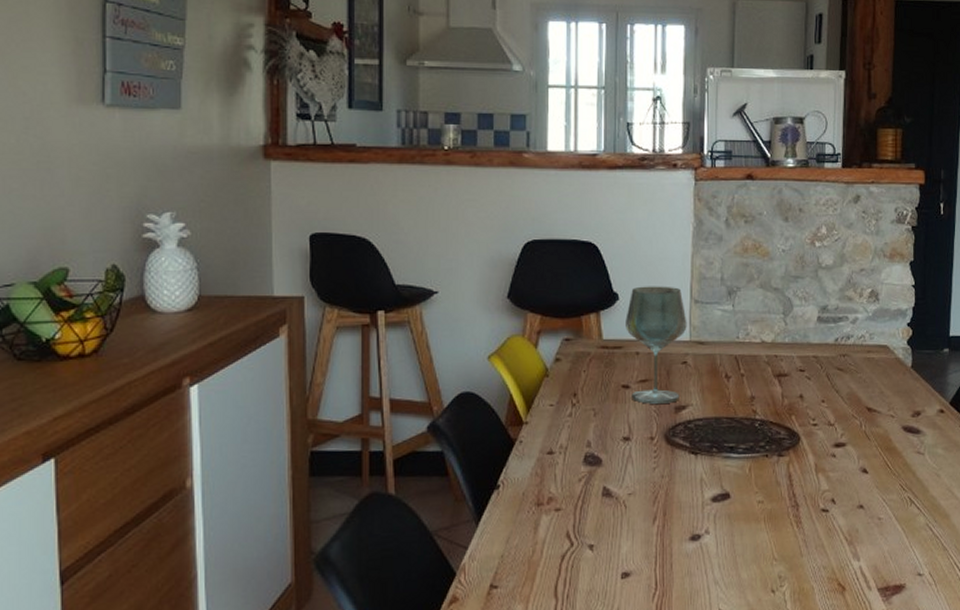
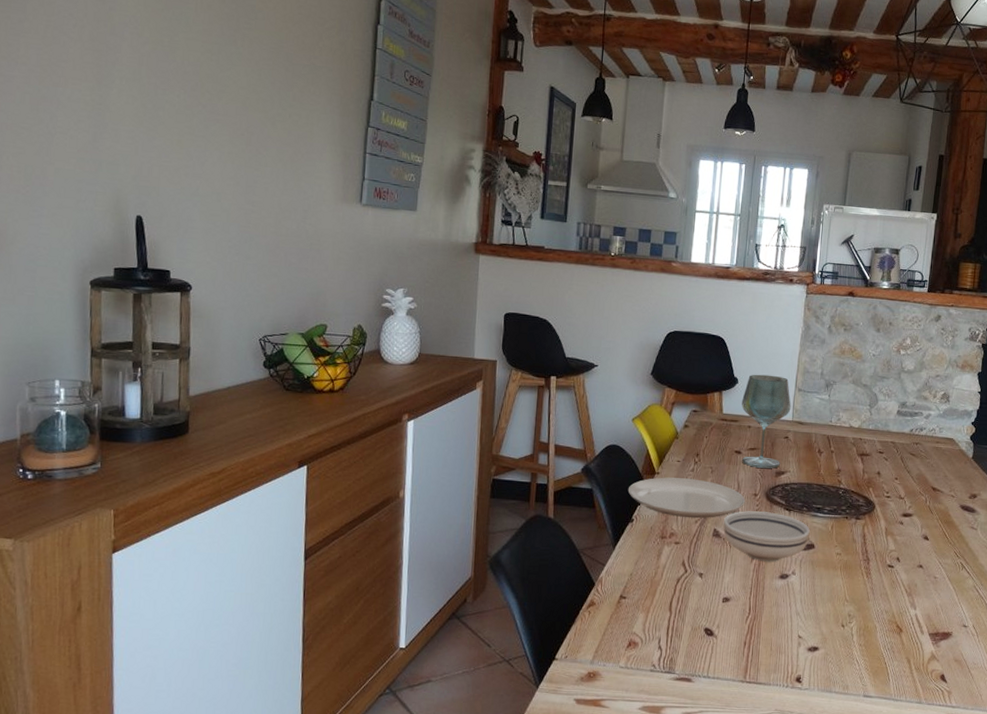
plate: none [489,426,640,476] -> present [627,477,746,518]
bowl: none [614,458,723,521] -> present [723,511,810,561]

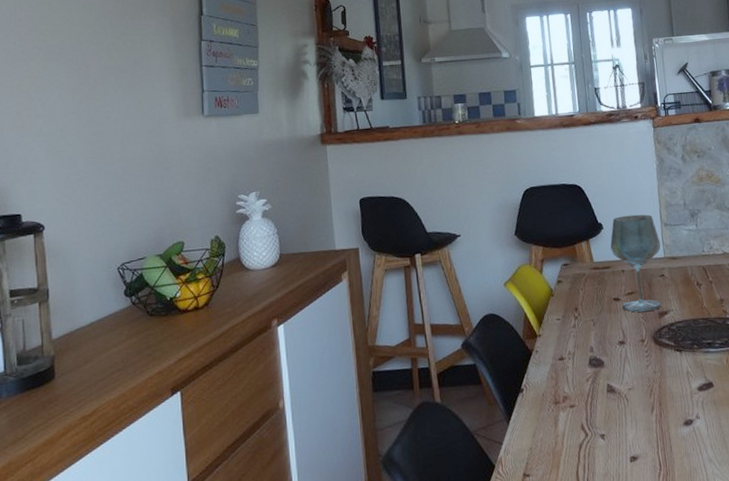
plate: present [627,477,746,518] -> none [512,335,634,378]
bowl: present [723,511,810,561] -> none [615,356,706,410]

